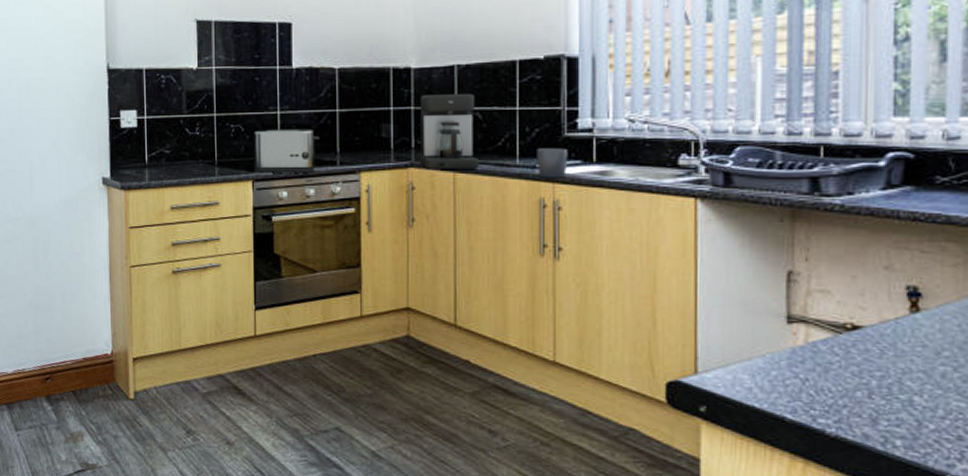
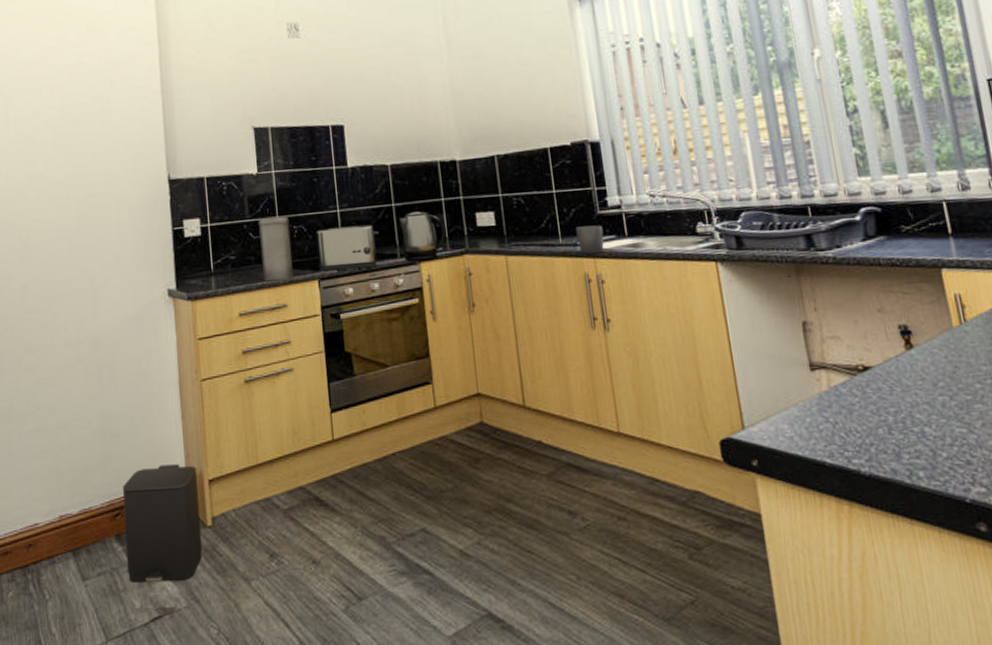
pedal bin: none [53,339,124,443] -> present [122,464,203,582]
canister: none [195,114,228,178] -> present [258,216,294,282]
kettle: none [342,119,392,170] -> present [399,211,446,262]
coffee maker: present [419,94,478,171] -> none [467,181,527,256]

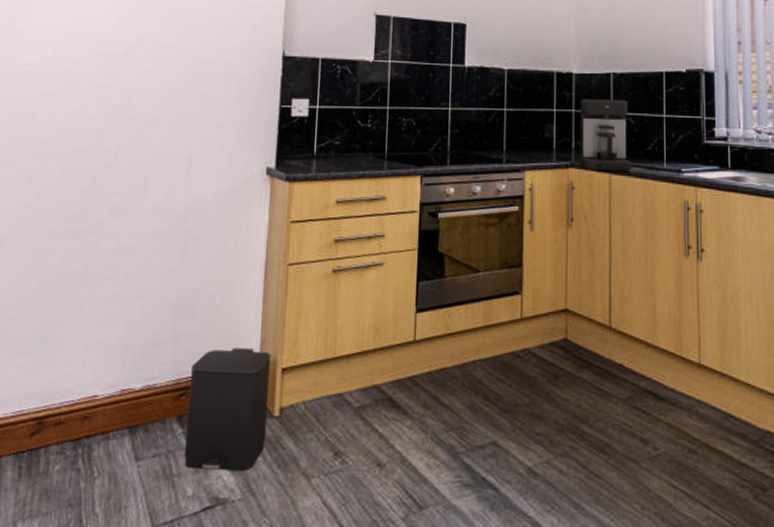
canister: present [258,216,294,282] -> none [364,107,399,172]
toaster: present [315,224,379,273] -> none [423,124,487,170]
kettle: present [399,211,446,262] -> none [509,119,554,169]
coffee maker: none [467,181,527,256] -> present [578,99,631,173]
mug: present [575,225,604,255] -> none [681,154,708,183]

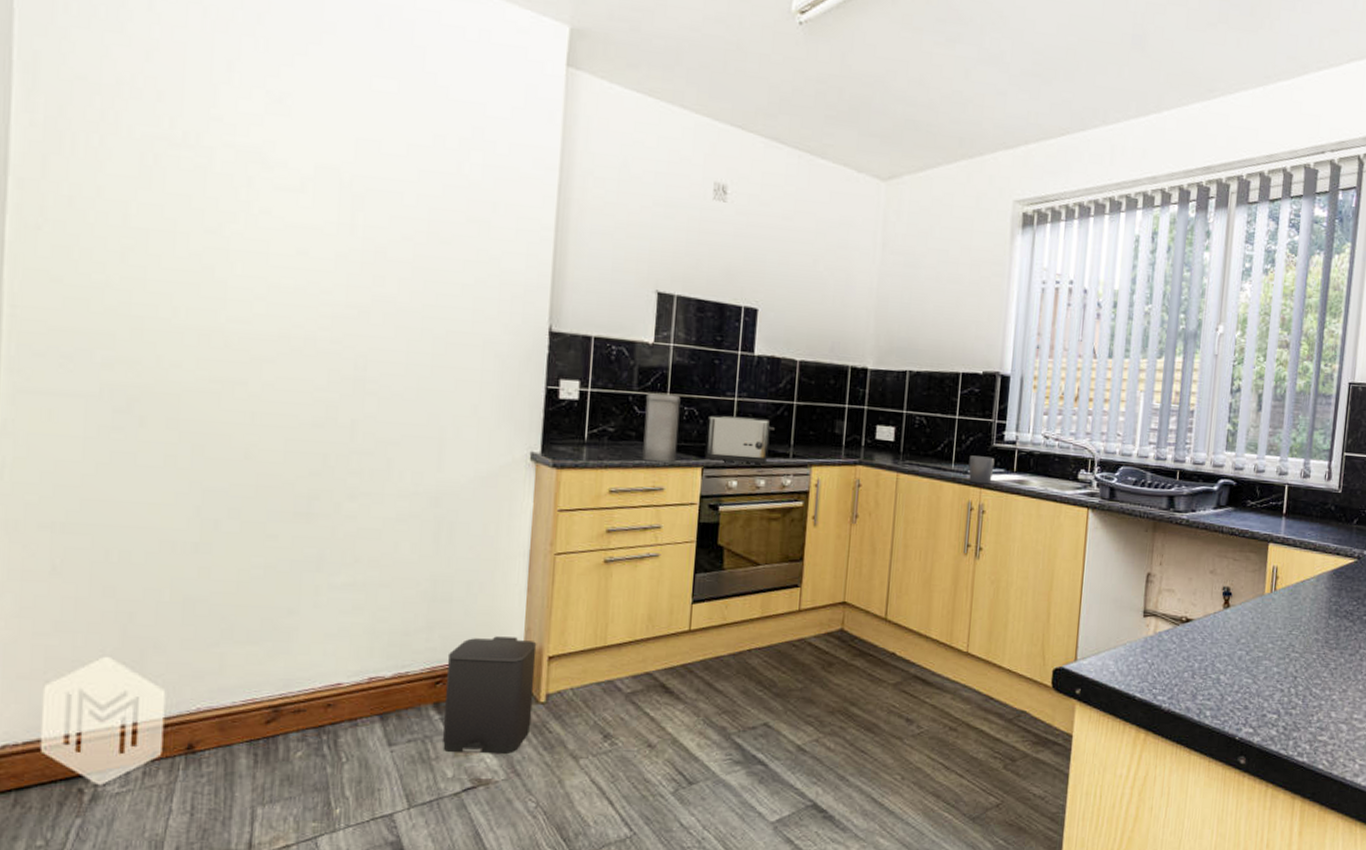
canister: none [364,107,399,172] -> present [641,393,681,463]
toaster: none [423,124,487,170] -> present [704,414,775,464]
coffee maker: present [578,99,631,173] -> none [867,396,922,472]
mug: none [681,154,708,183] -> present [968,455,995,485]

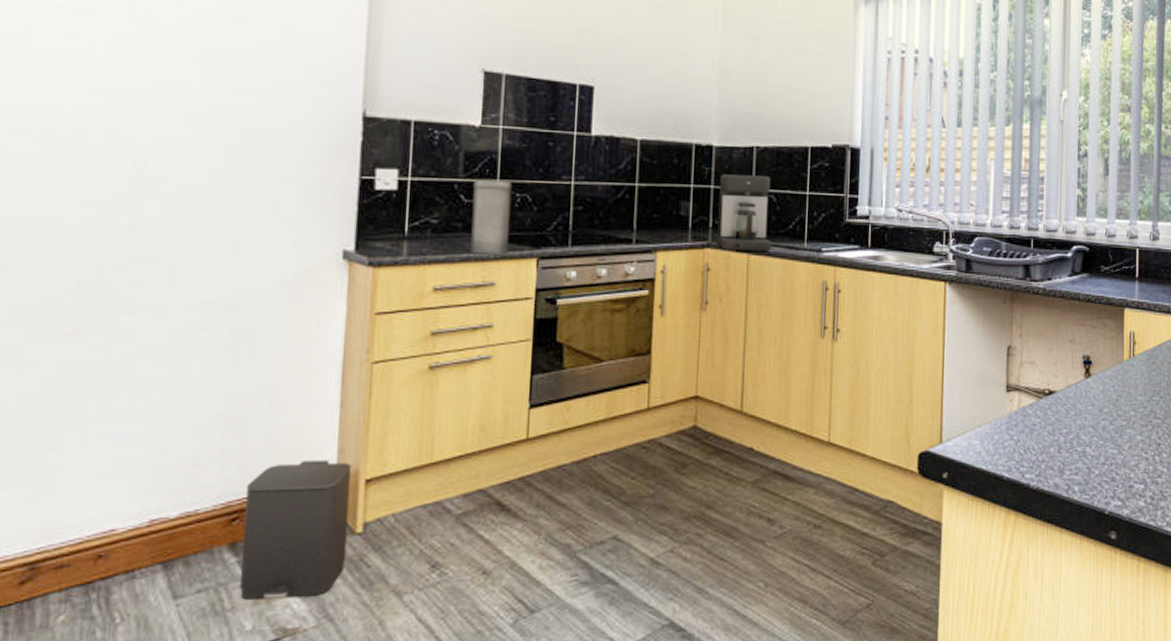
toaster: present [704,414,775,464] -> none [539,200,616,251]
coffee maker: none [867,396,922,472] -> present [715,174,771,253]
mug: present [968,455,995,485] -> none [821,232,849,262]

